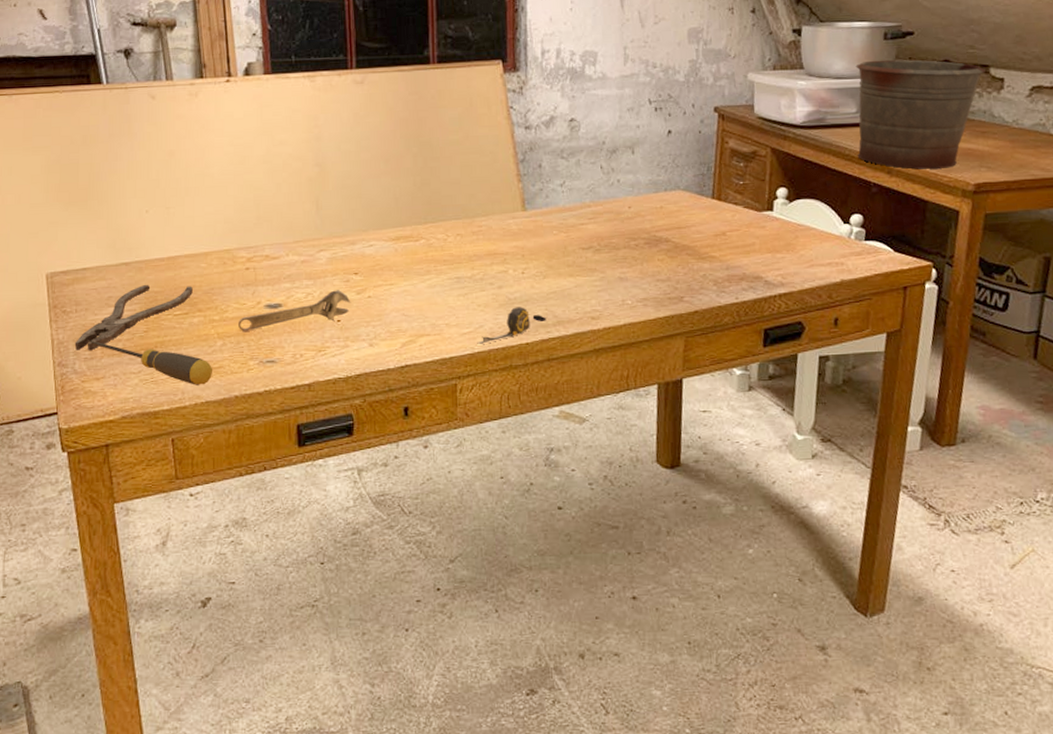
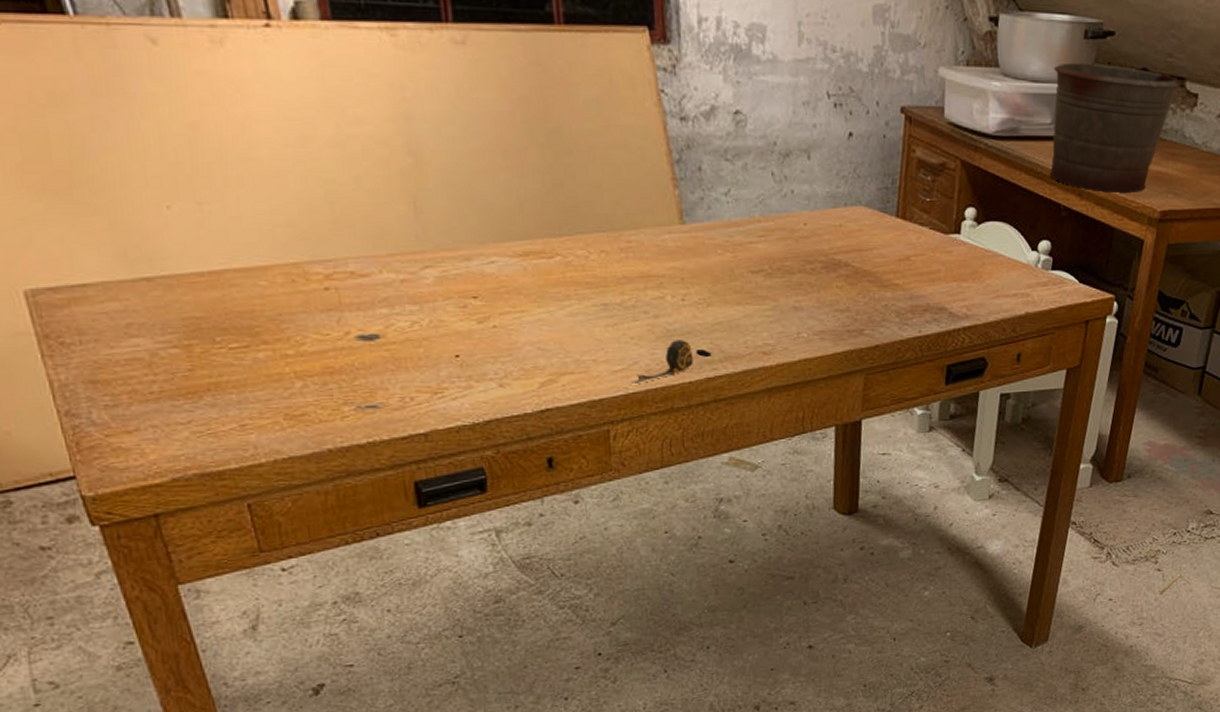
pliers: present [74,285,193,350] -> none [85,308,252,395]
screwdriver: present [87,340,213,385] -> none [104,381,295,438]
adjustable wrench: present [237,290,351,331] -> none [321,317,472,369]

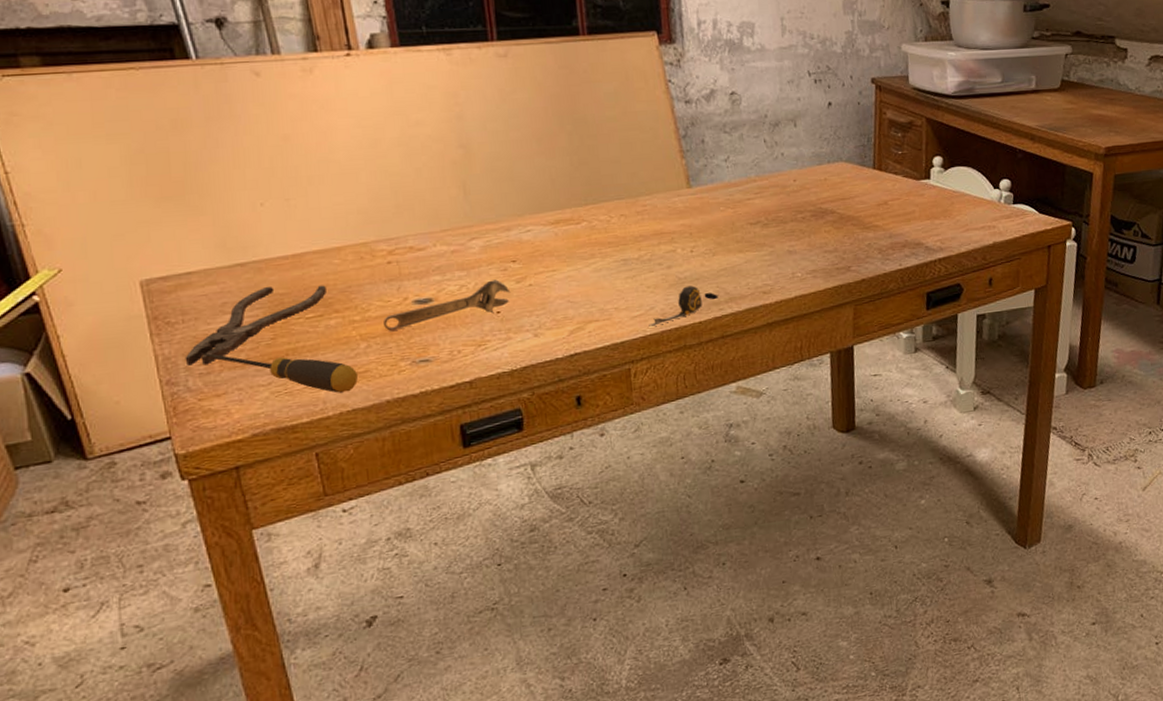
pliers: none [85,308,252,395] -> present [185,285,326,366]
screwdriver: none [104,381,295,438] -> present [200,352,359,393]
adjustable wrench: none [321,317,472,369] -> present [382,279,511,331]
bucket: present [1049,62,1181,193] -> none [999,31,1112,135]

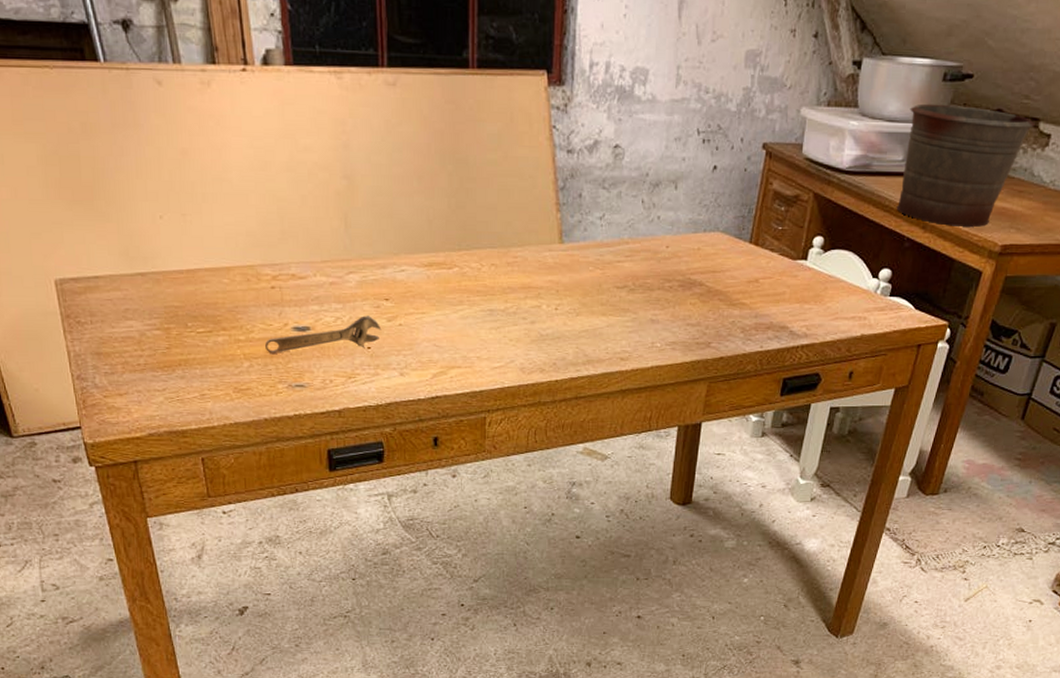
pliers: present [185,285,326,366] -> none [92,299,216,364]
screwdriver: present [200,352,359,393] -> none [106,354,241,406]
tape measure: present [649,285,718,327] -> none [507,343,577,379]
bucket: none [999,31,1112,135] -> present [896,103,1035,227]

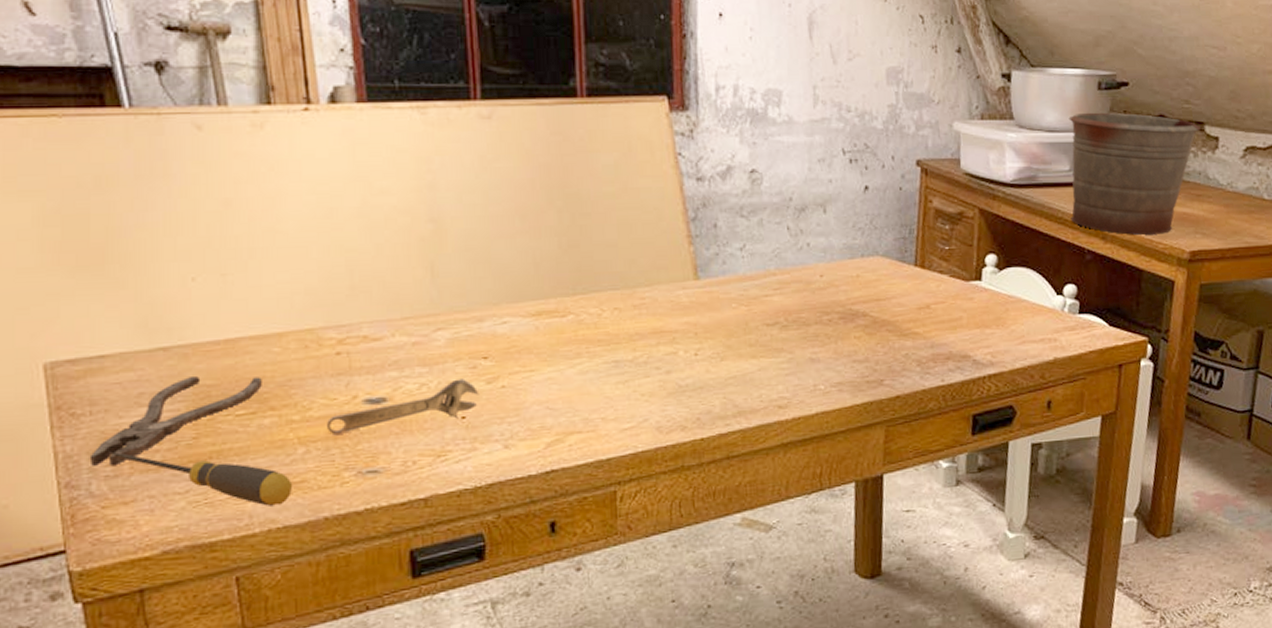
pliers: none [92,299,216,364] -> present [89,377,262,466]
screwdriver: none [106,354,241,406] -> present [108,451,293,506]

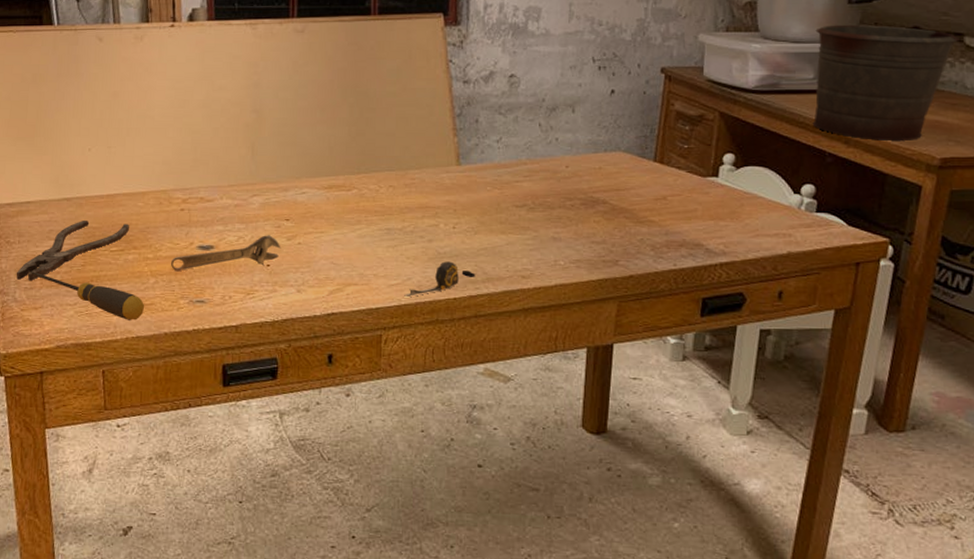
tape measure: none [641,395,725,442] -> present [404,261,476,297]

